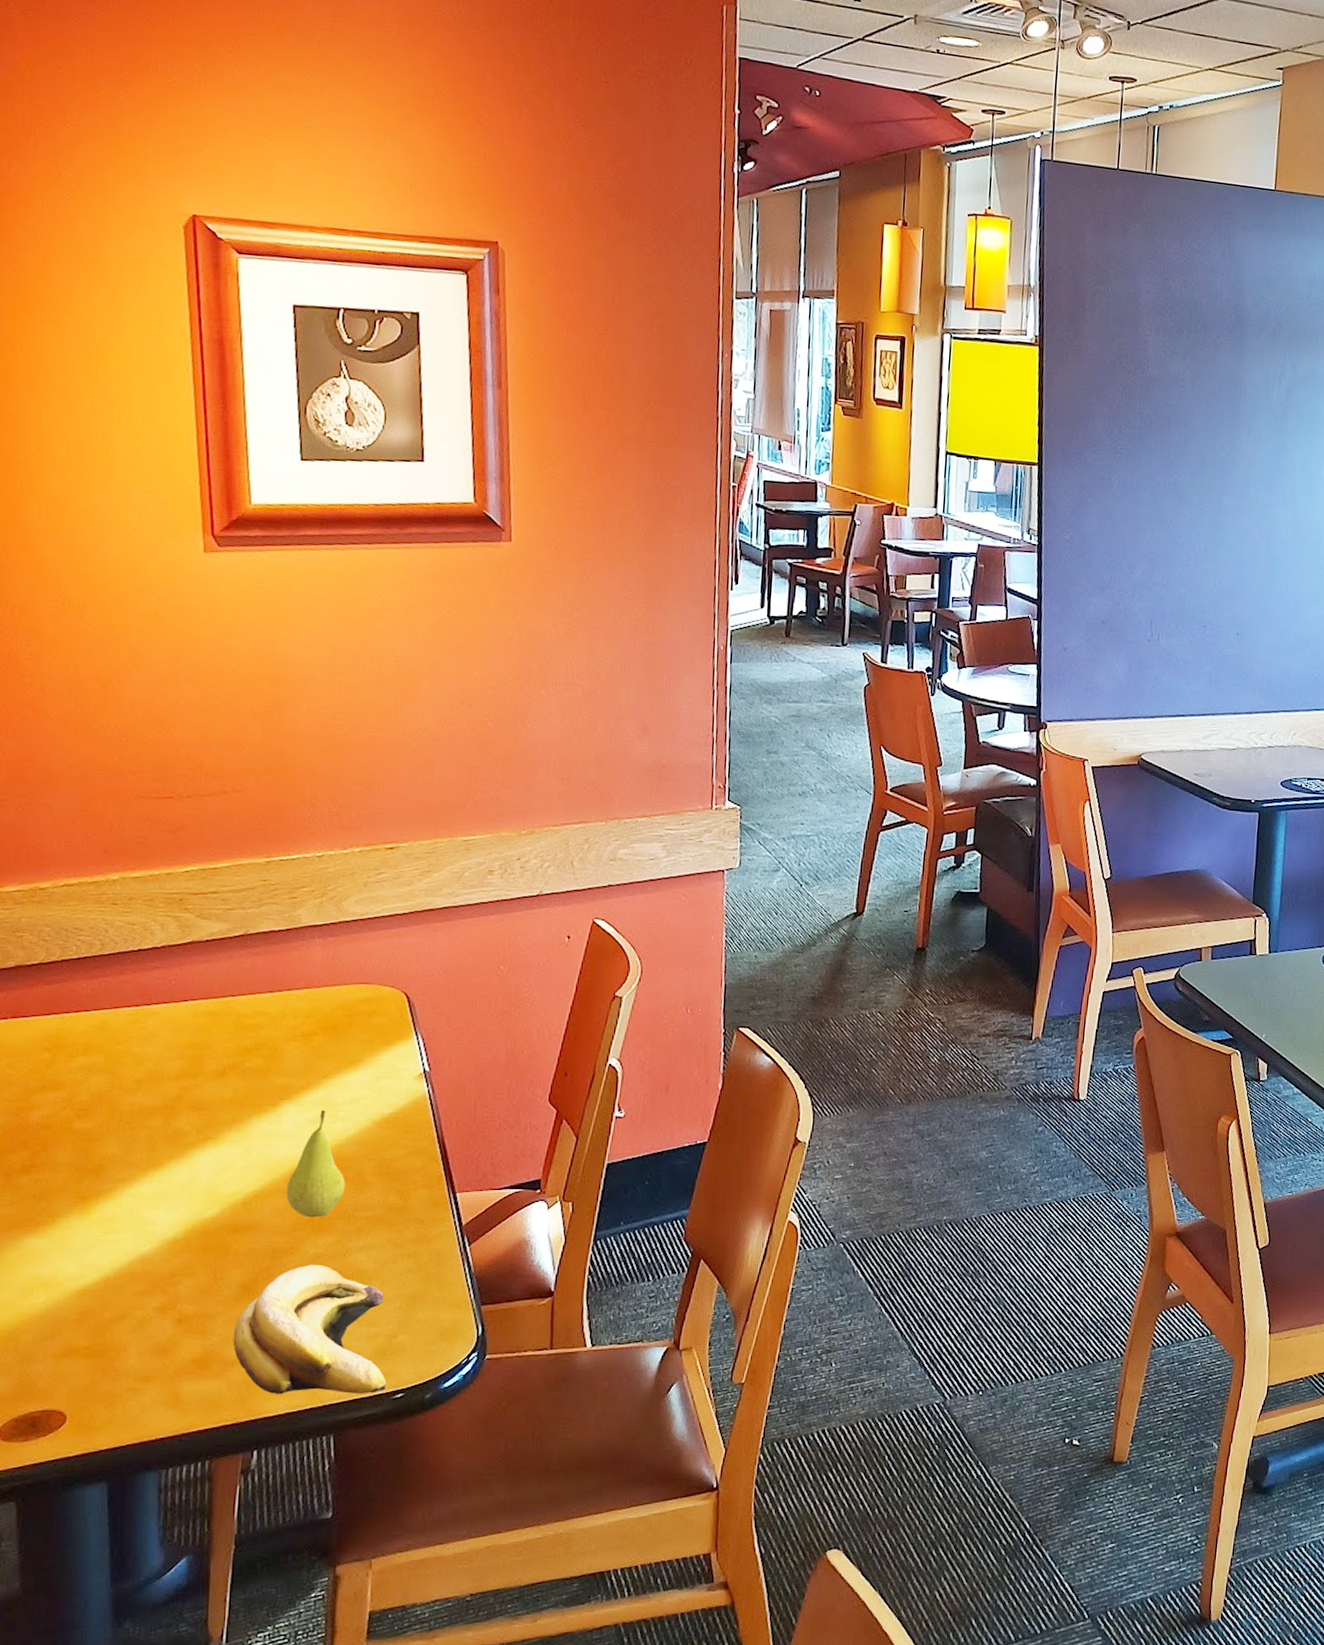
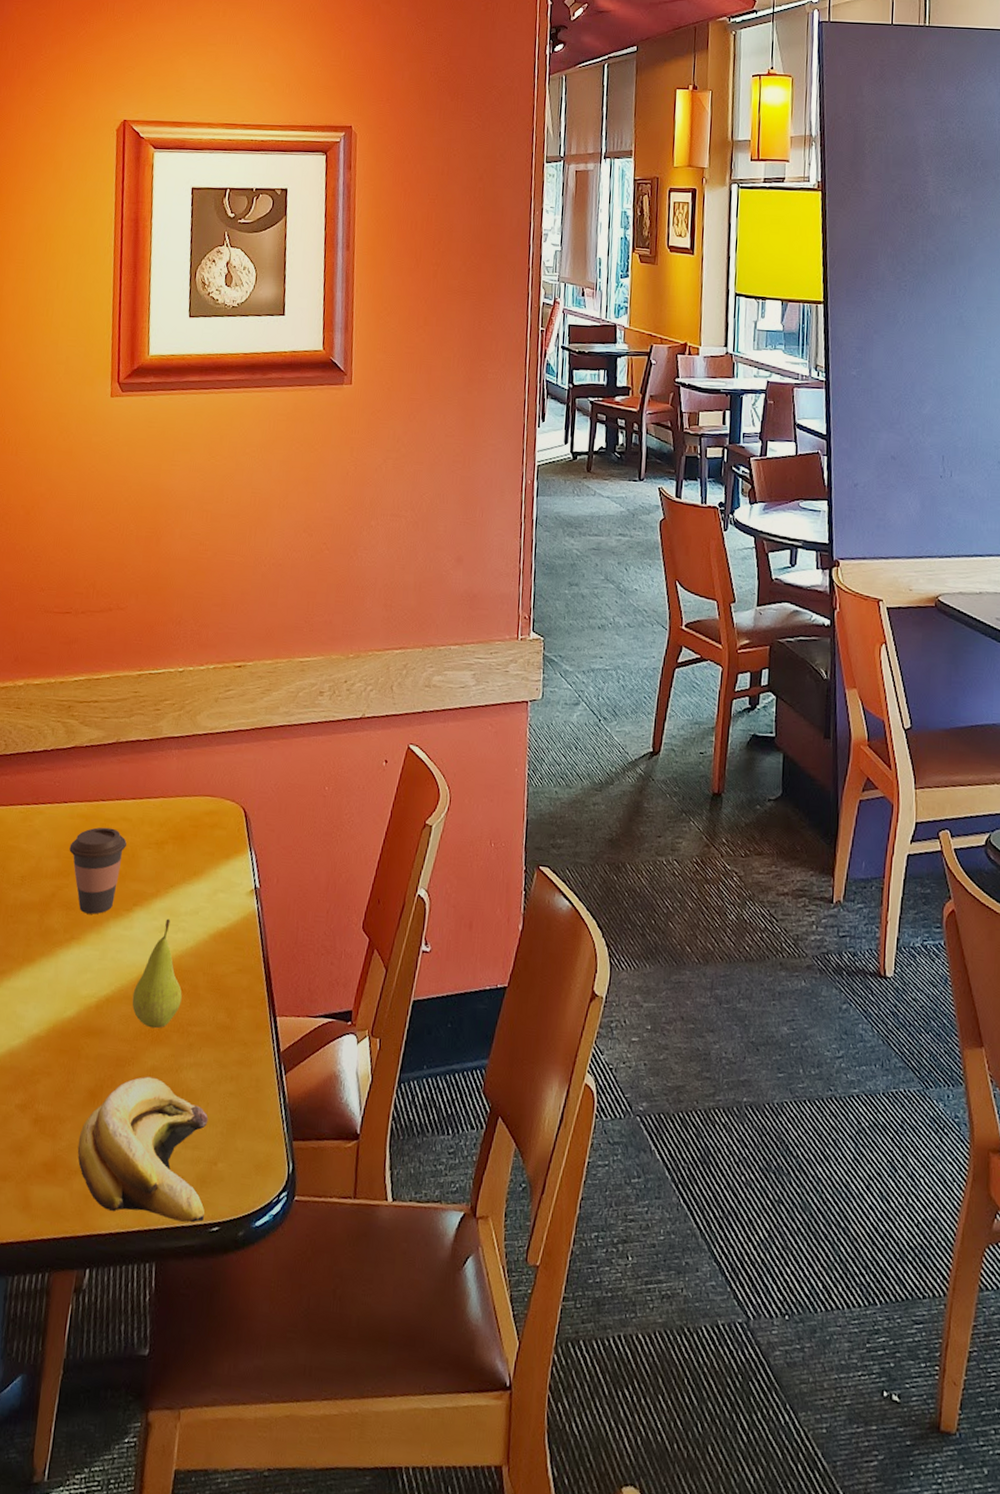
coffee cup: none [195,1023,266,1112] -> present [69,827,127,915]

